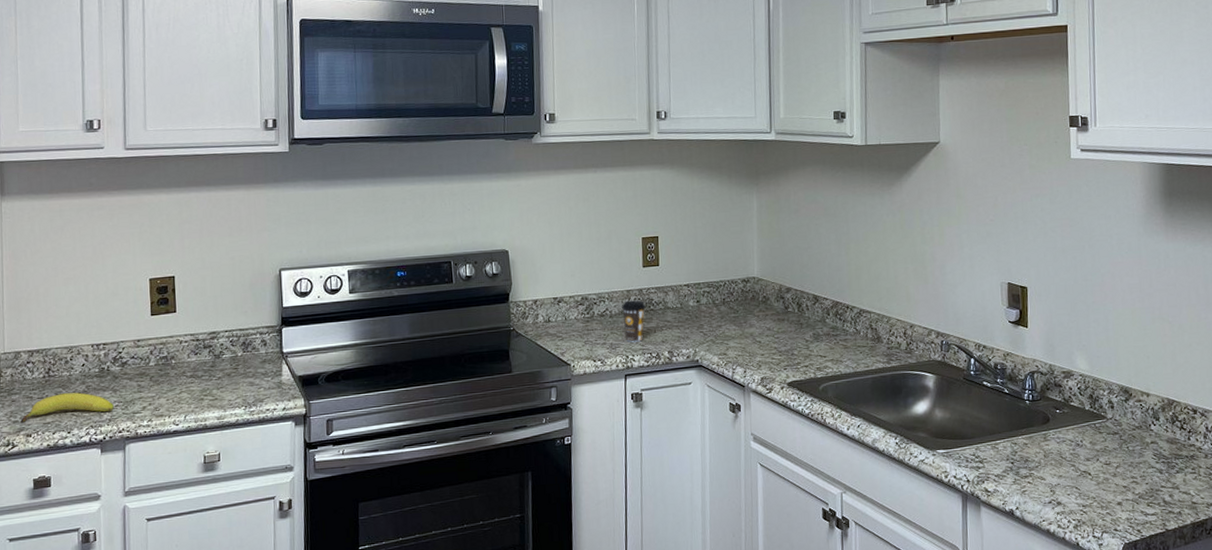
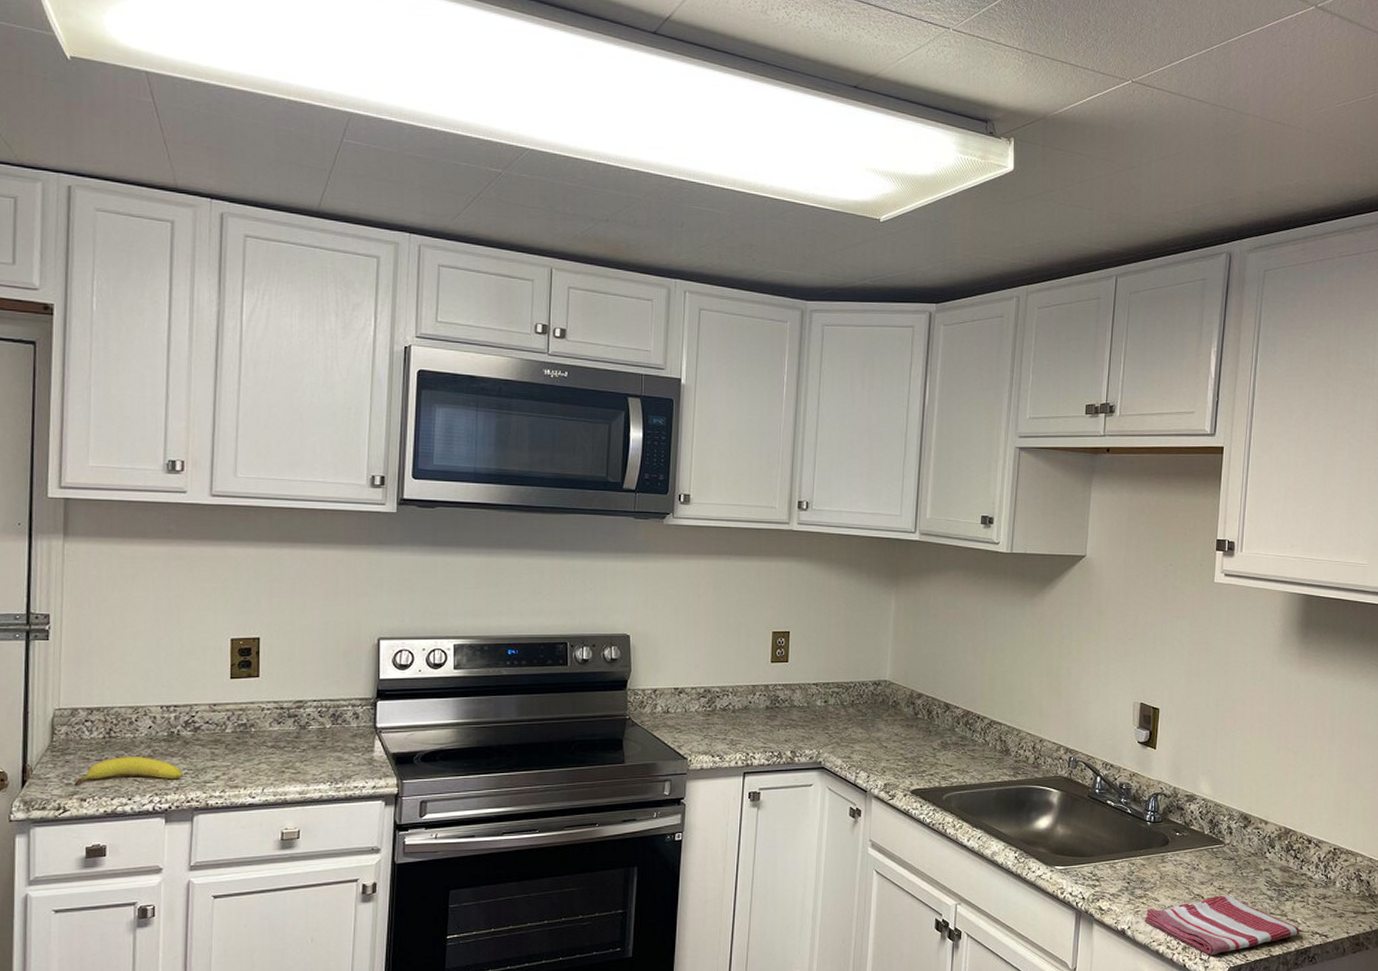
coffee cup: present [621,300,646,342] -> none [745,696,771,739]
dish towel: none [1032,470,1194,533] -> present [1145,895,1300,955]

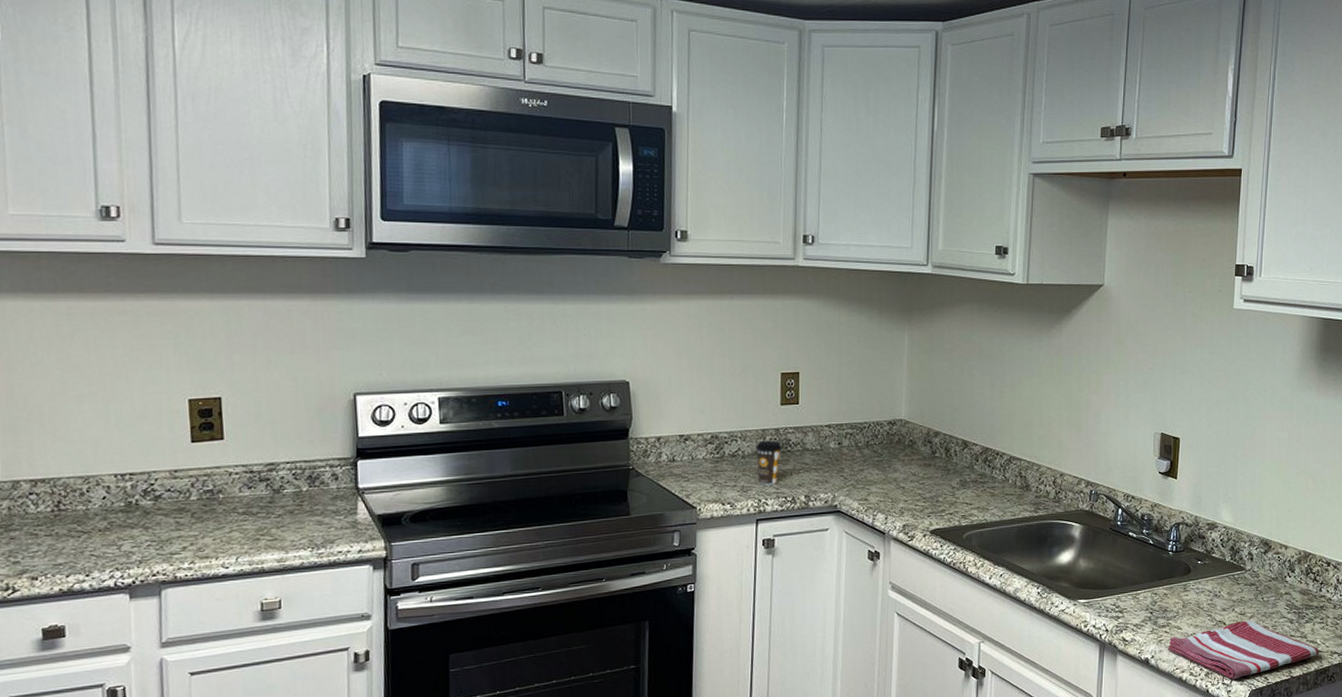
fruit: present [74,757,182,785] -> none [23,529,145,563]
coffee cup: none [745,696,771,739] -> present [755,440,782,485]

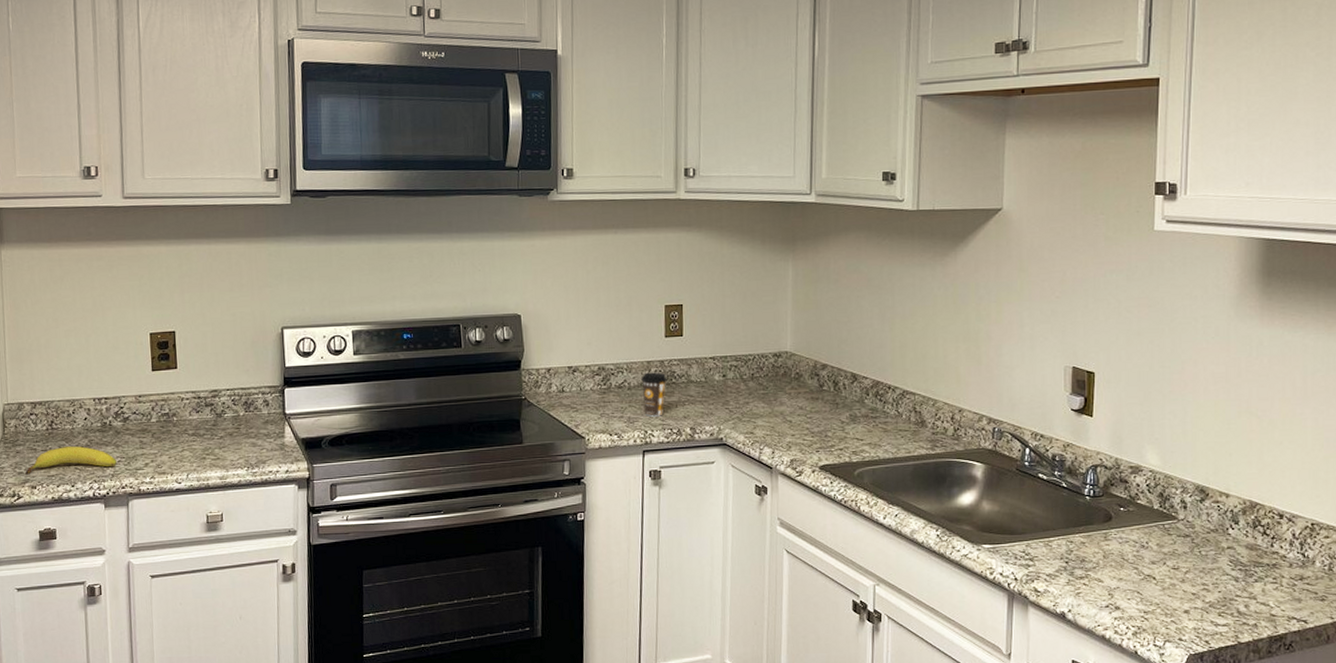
fruit: none [23,529,145,563] -> present [25,446,117,474]
dish towel: present [1168,620,1319,680] -> none [1087,575,1273,642]

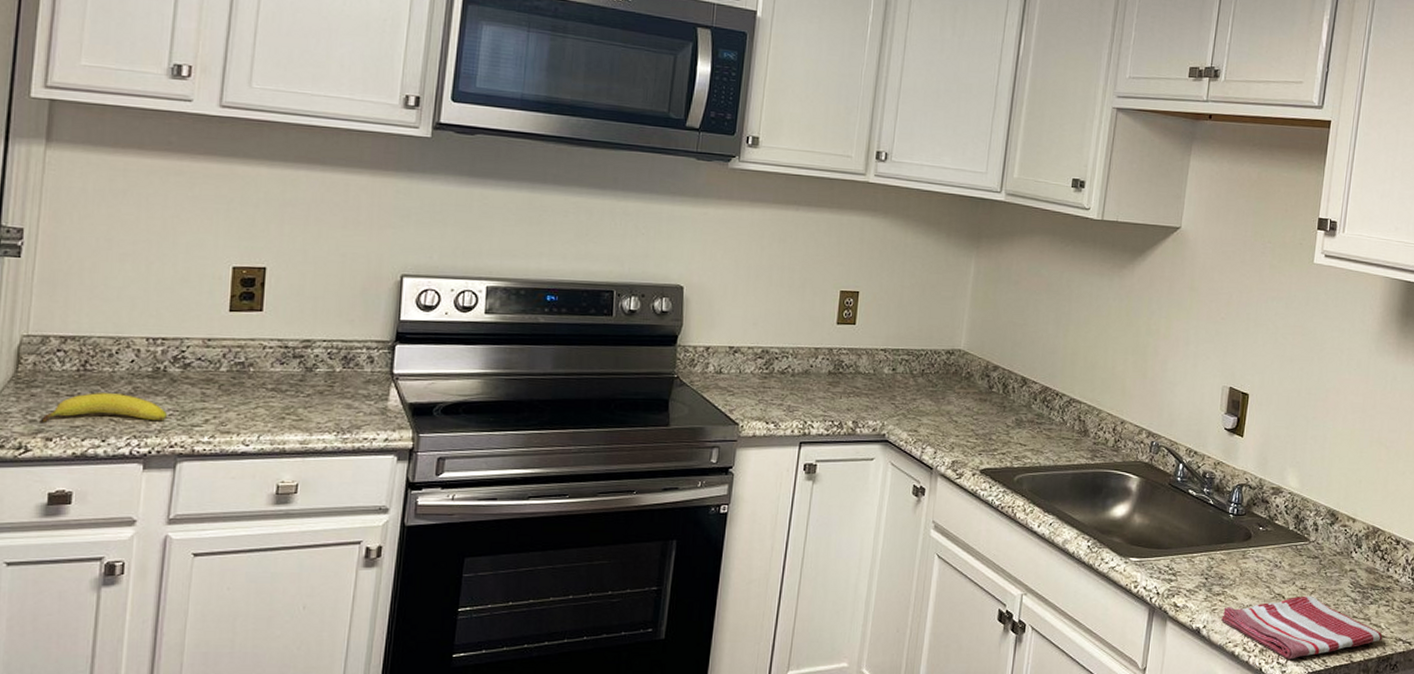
coffee cup: present [640,372,667,417] -> none [805,359,834,407]
dish towel: none [1087,575,1273,642] -> present [1221,595,1383,659]

